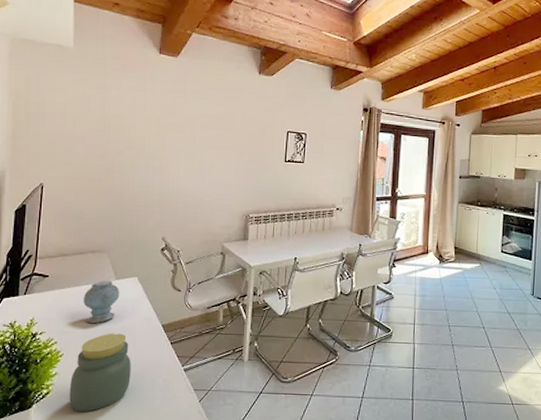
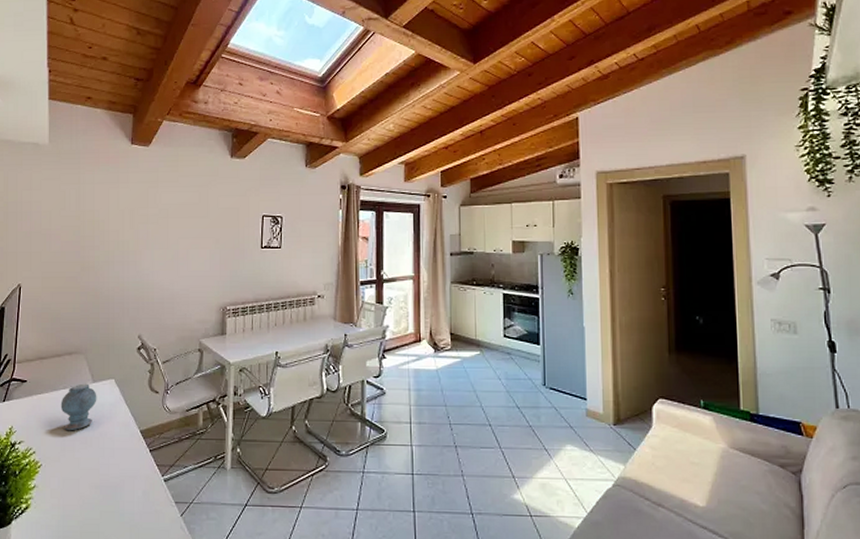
jar: present [69,333,131,412] -> none [48,441,110,528]

